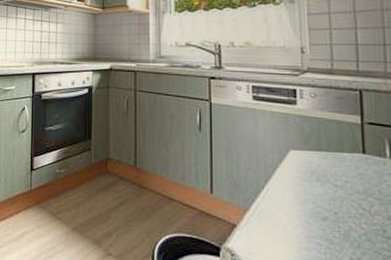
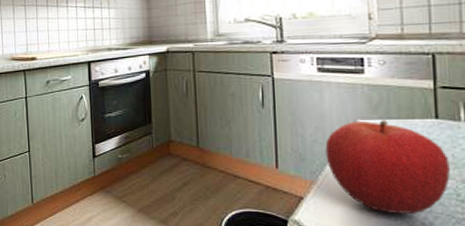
fruit: none [258,150,377,249] -> present [325,120,450,214]

